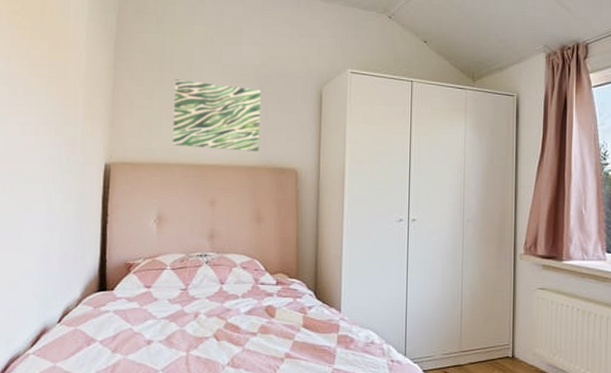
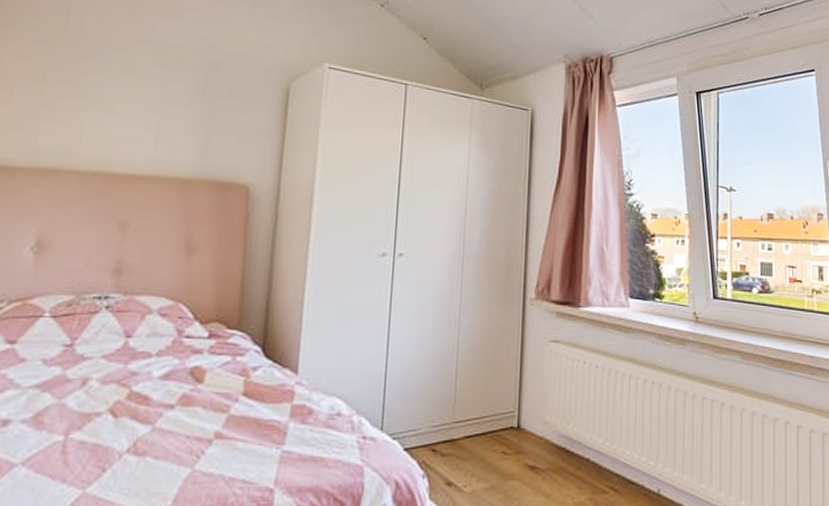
wall art: present [172,79,262,151] -> none [68,58,206,160]

